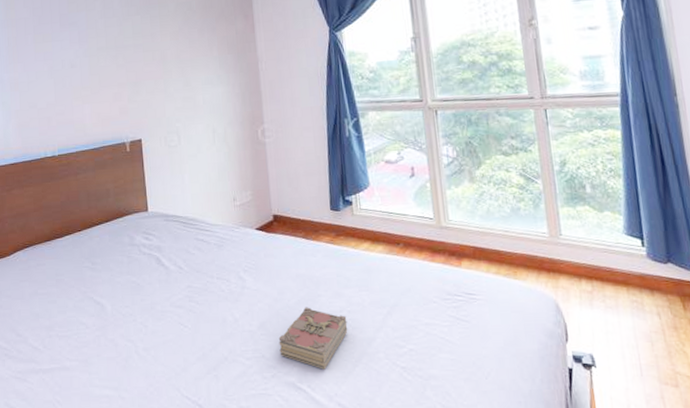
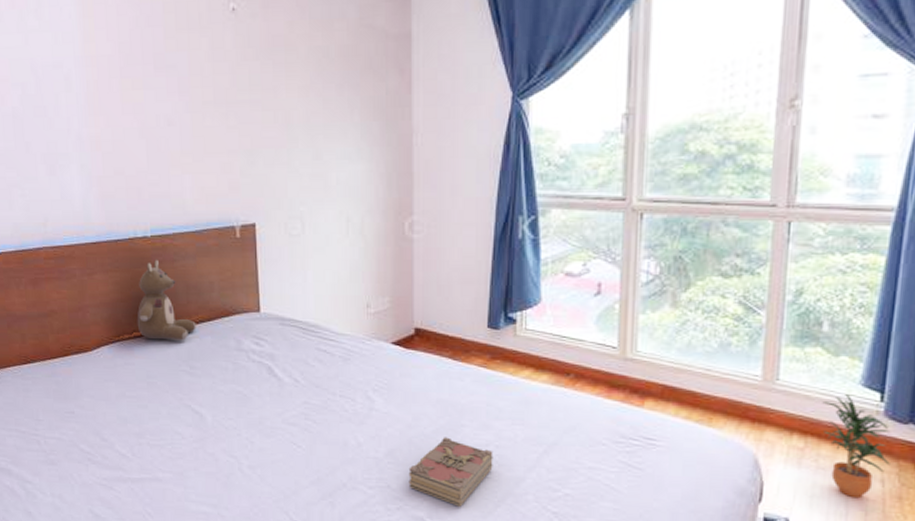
stuffed bear: none [47,173,96,242] -> present [137,259,196,341]
potted plant: none [598,243,661,332] -> present [822,394,890,499]

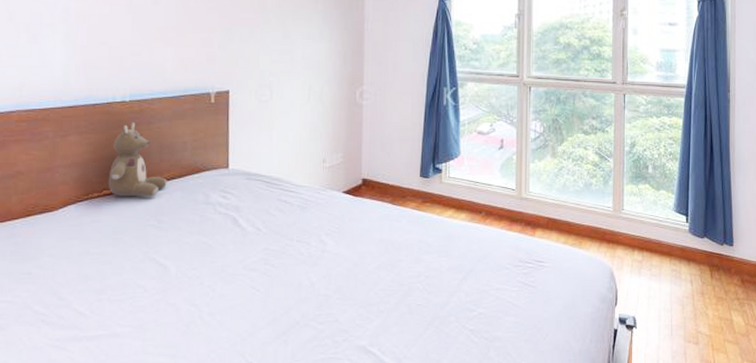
book: present [408,437,493,507] -> none [354,272,424,333]
potted plant: present [822,394,890,499] -> none [651,218,695,297]

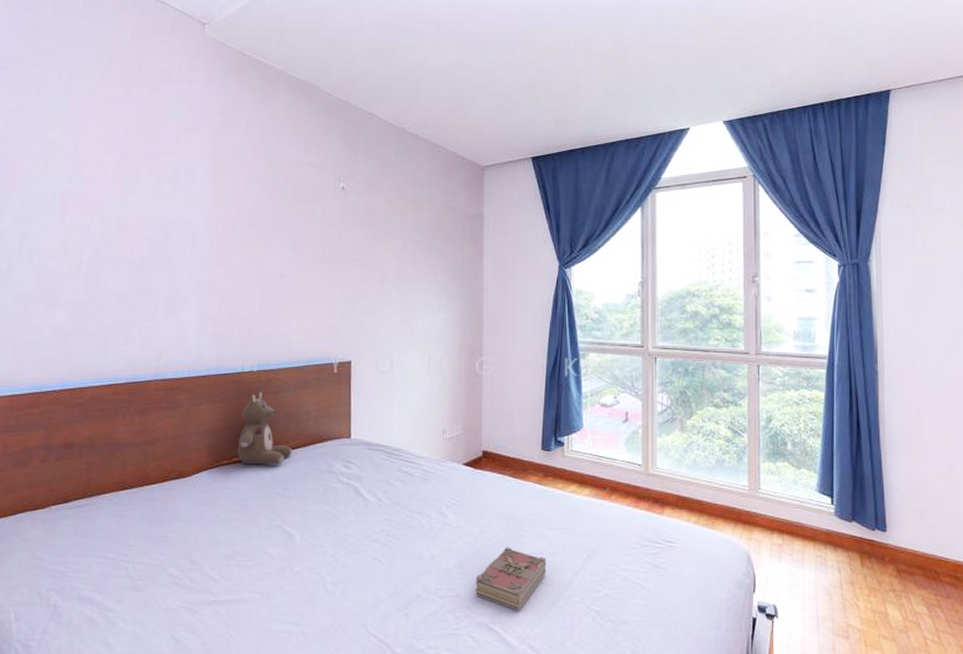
book: none [354,272,424,333] -> present [475,547,547,611]

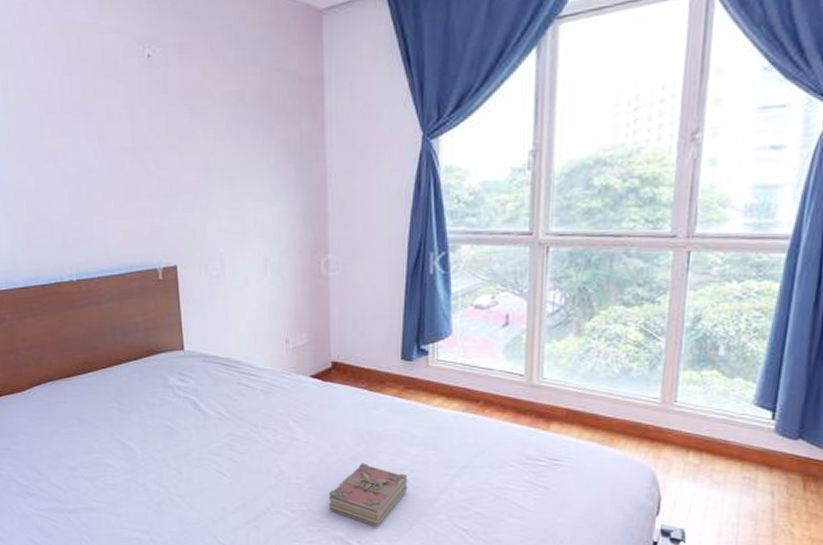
stuffed bear: present [237,391,292,465] -> none [66,302,124,379]

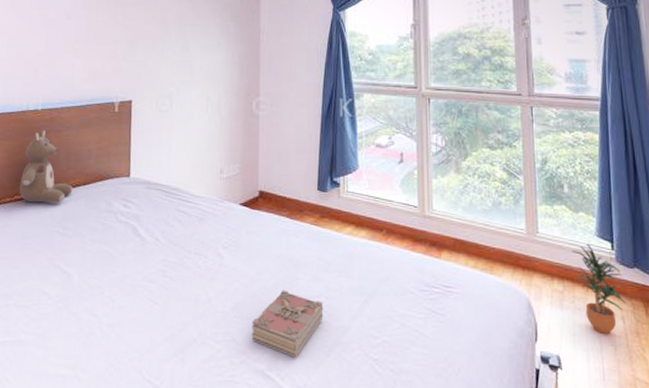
stuffed bear: none [66,302,124,379] -> present [19,129,73,203]
potted plant: none [717,414,780,510] -> present [571,244,626,335]

